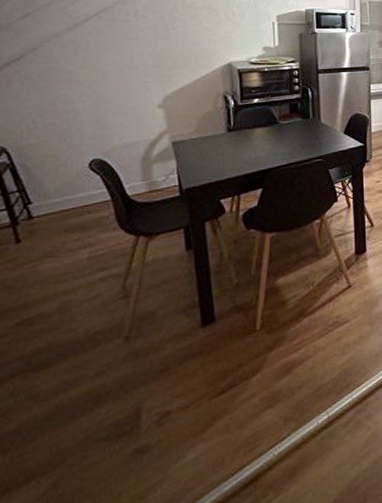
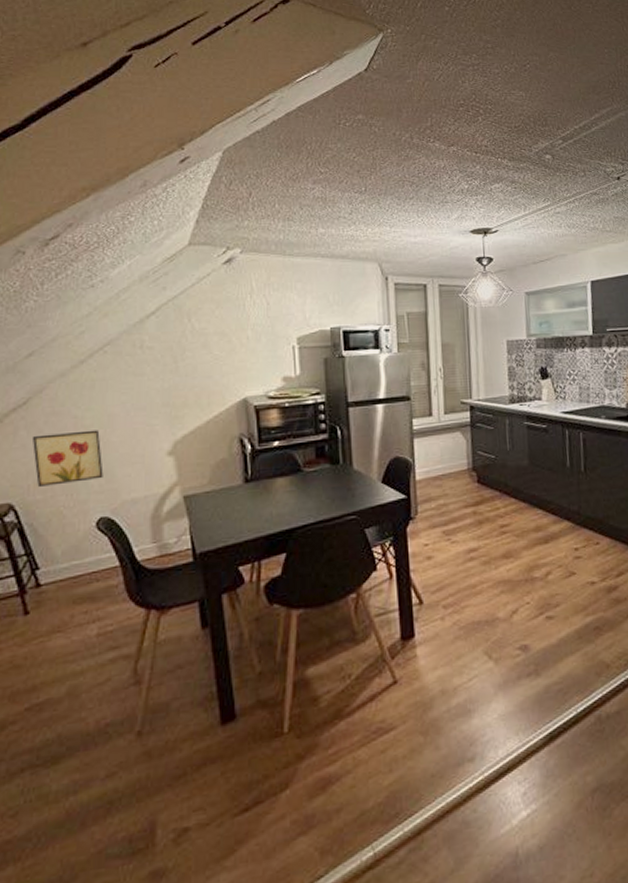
wall art: none [26,84,97,132] -> present [33,430,104,487]

